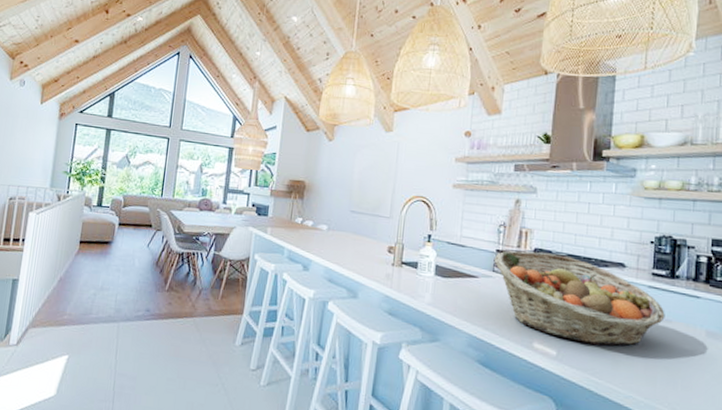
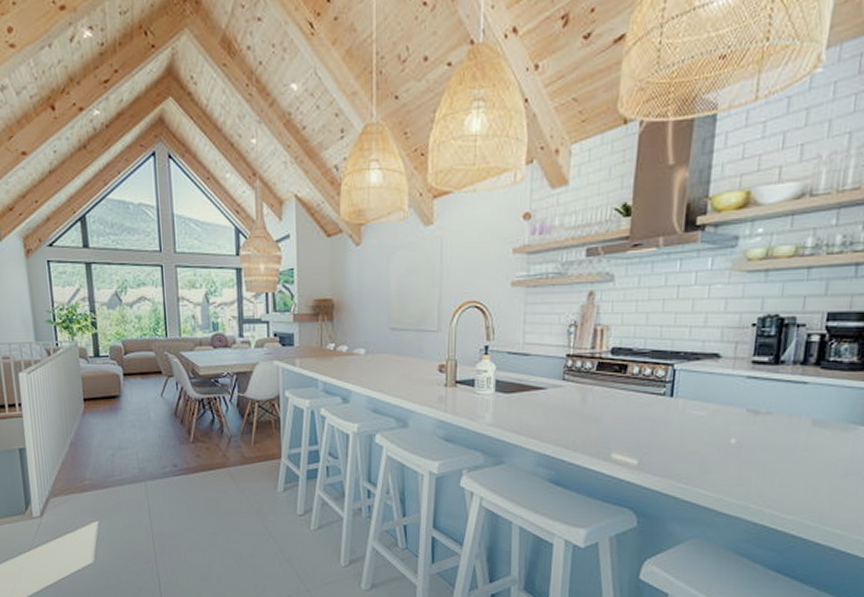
fruit basket: present [494,250,665,346] -> none [563,352,765,448]

